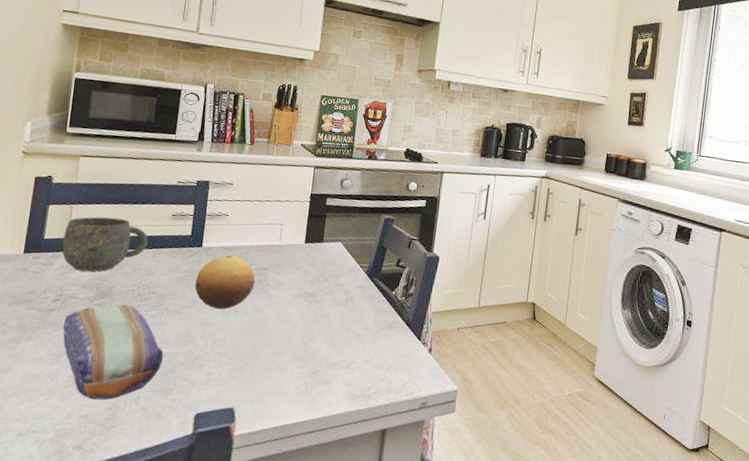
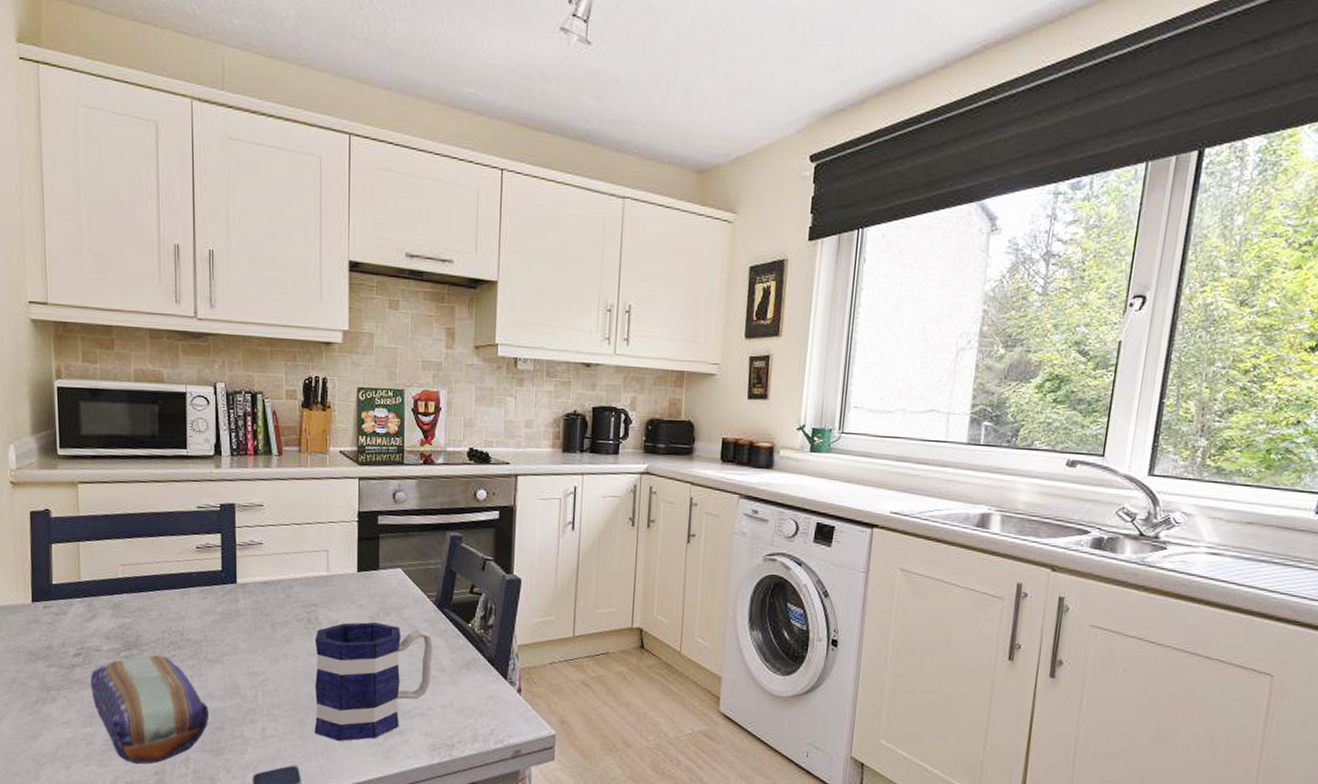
mug: present [62,217,148,272] -> none [74,554,172,620]
fruit: present [195,255,255,309] -> none [234,591,304,655]
mug: none [252,285,363,388] -> present [314,621,434,742]

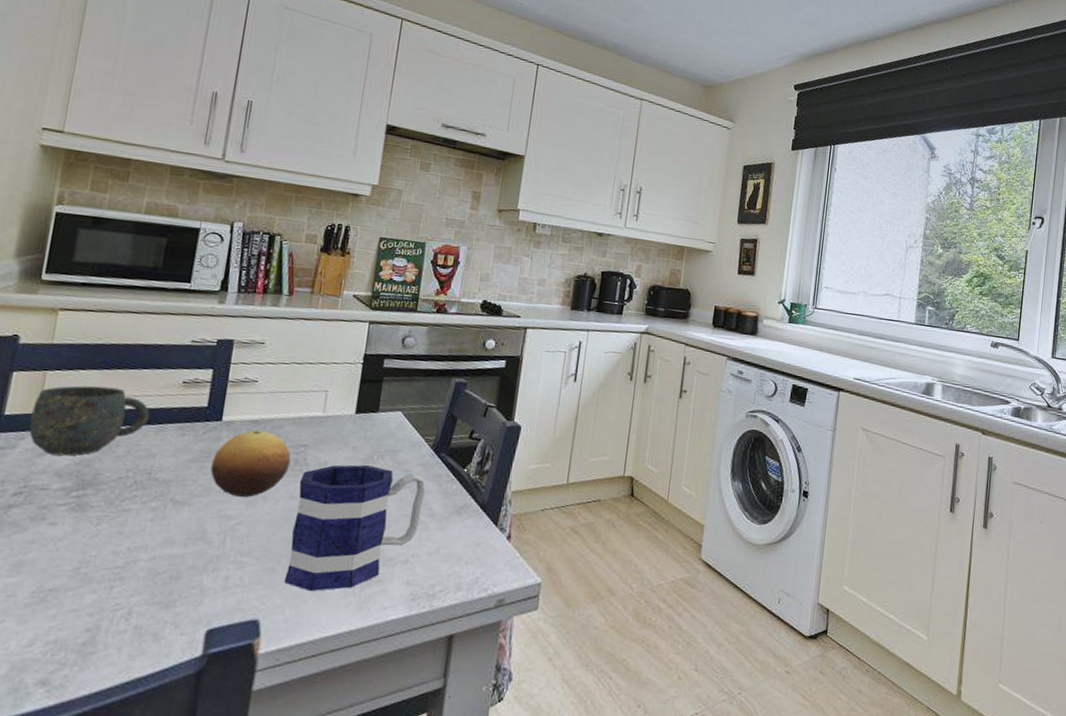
mug: none [74,554,172,620] -> present [29,385,150,456]
pencil case: present [91,655,209,765] -> none [26,496,166,620]
fruit: none [234,591,304,655] -> present [210,430,291,497]

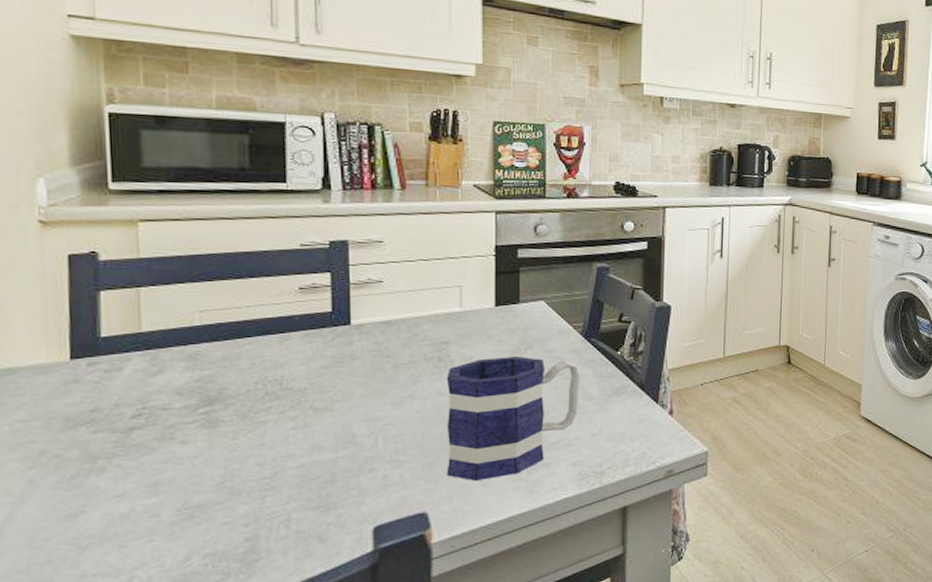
mug: present [29,385,150,456] -> none [132,299,268,374]
fruit: present [210,430,291,497] -> none [348,332,433,398]

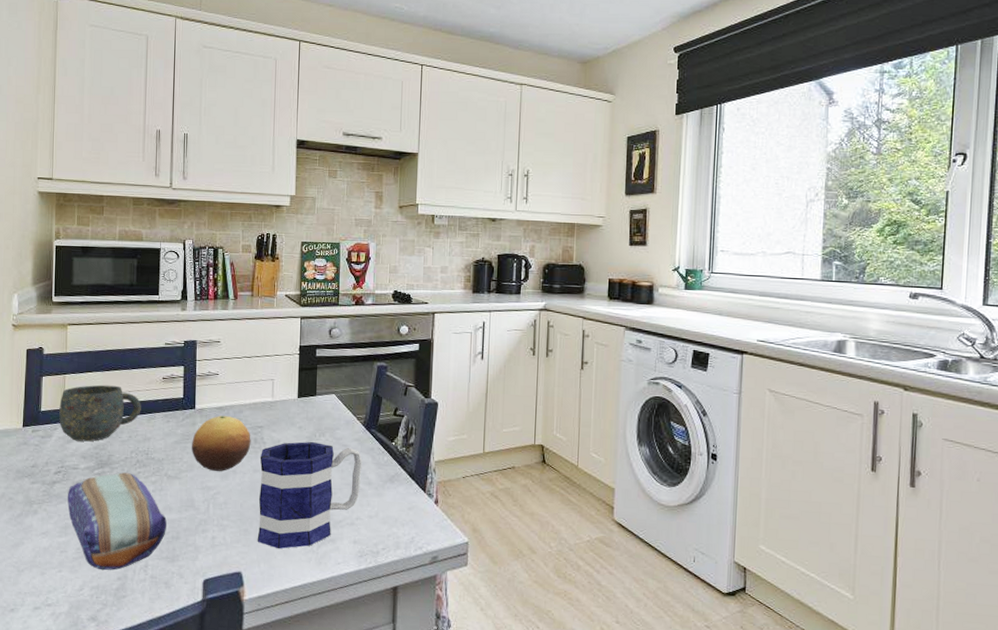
mug: none [132,299,268,374] -> present [59,384,141,442]
pencil case: none [156,409,316,533] -> present [67,472,167,571]
fruit: none [348,332,433,398] -> present [192,416,251,471]

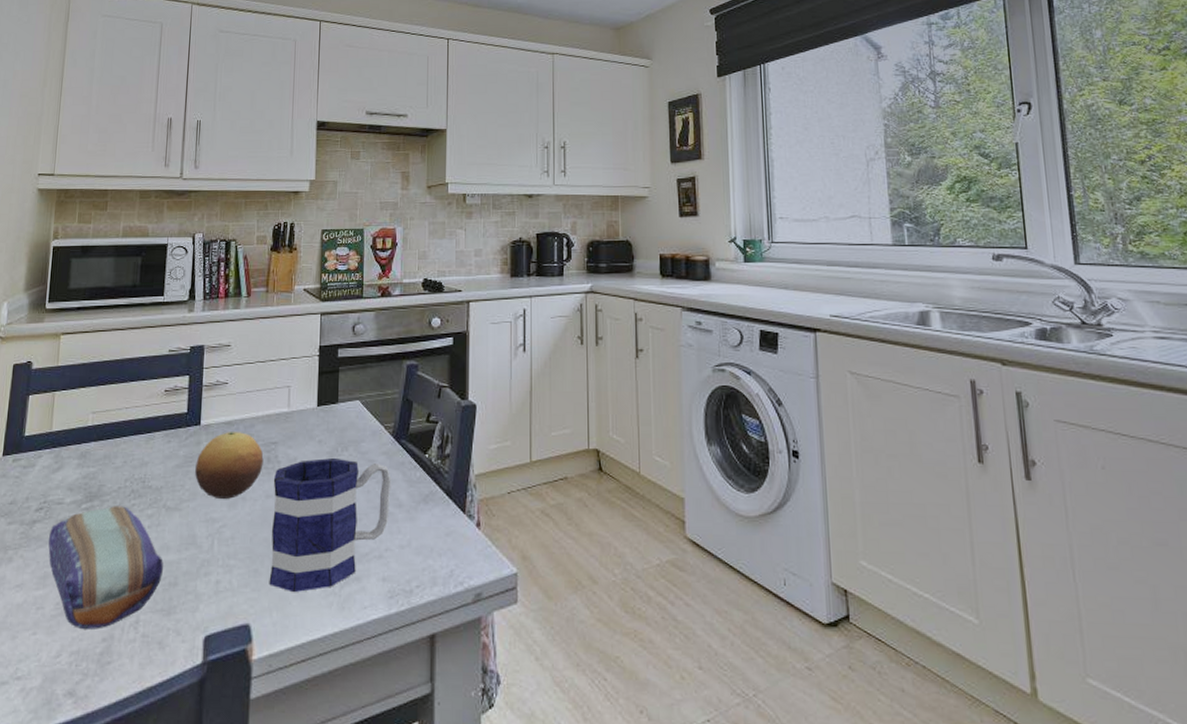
mug: present [59,384,141,442] -> none [44,401,140,470]

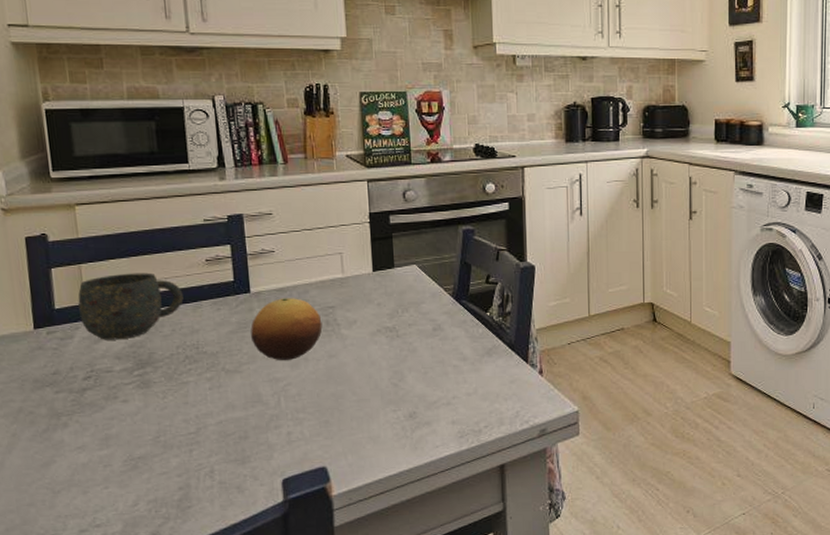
mug: none [44,401,140,470] -> present [78,272,184,340]
pencil case: present [48,506,163,630] -> none [103,371,231,482]
mug: present [269,457,391,593] -> none [334,318,455,438]

